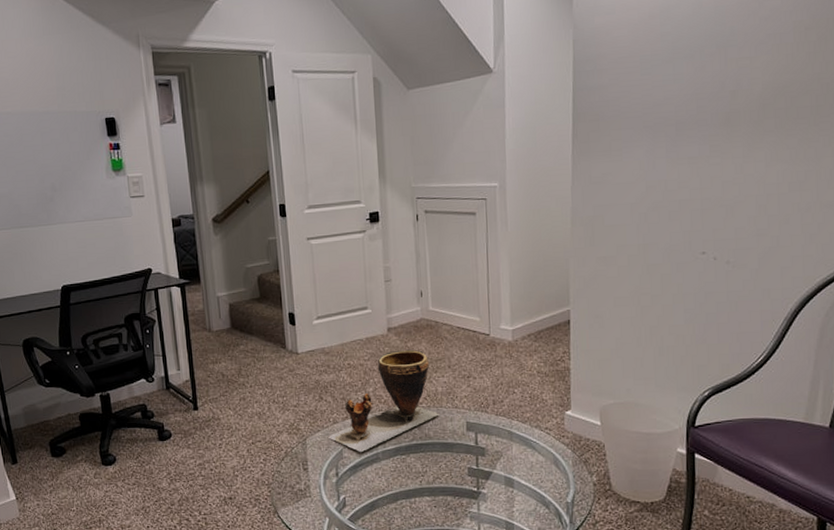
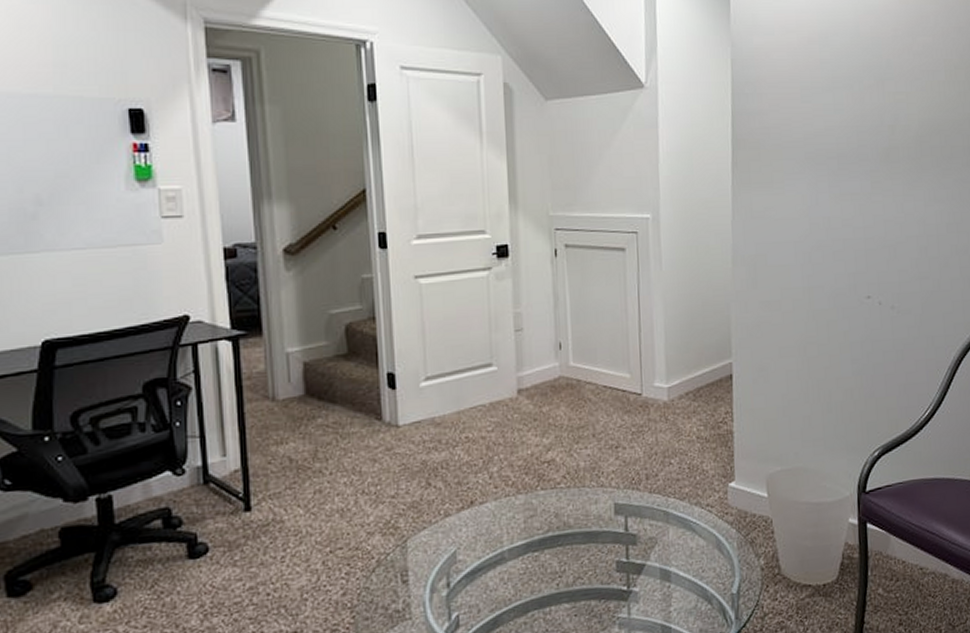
clay pot: present [327,349,439,453] -> none [436,415,581,554]

